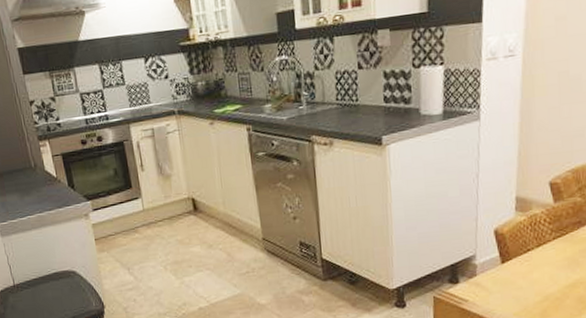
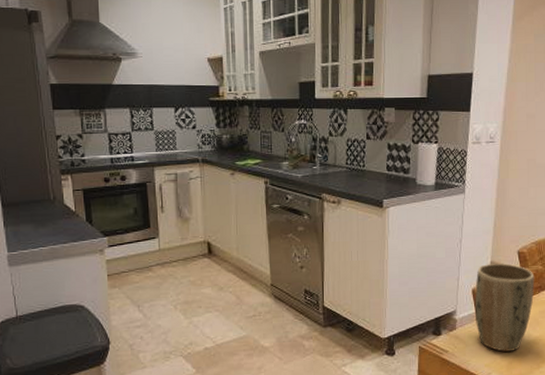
plant pot: none [497,197,572,299] -> present [474,263,535,352]

